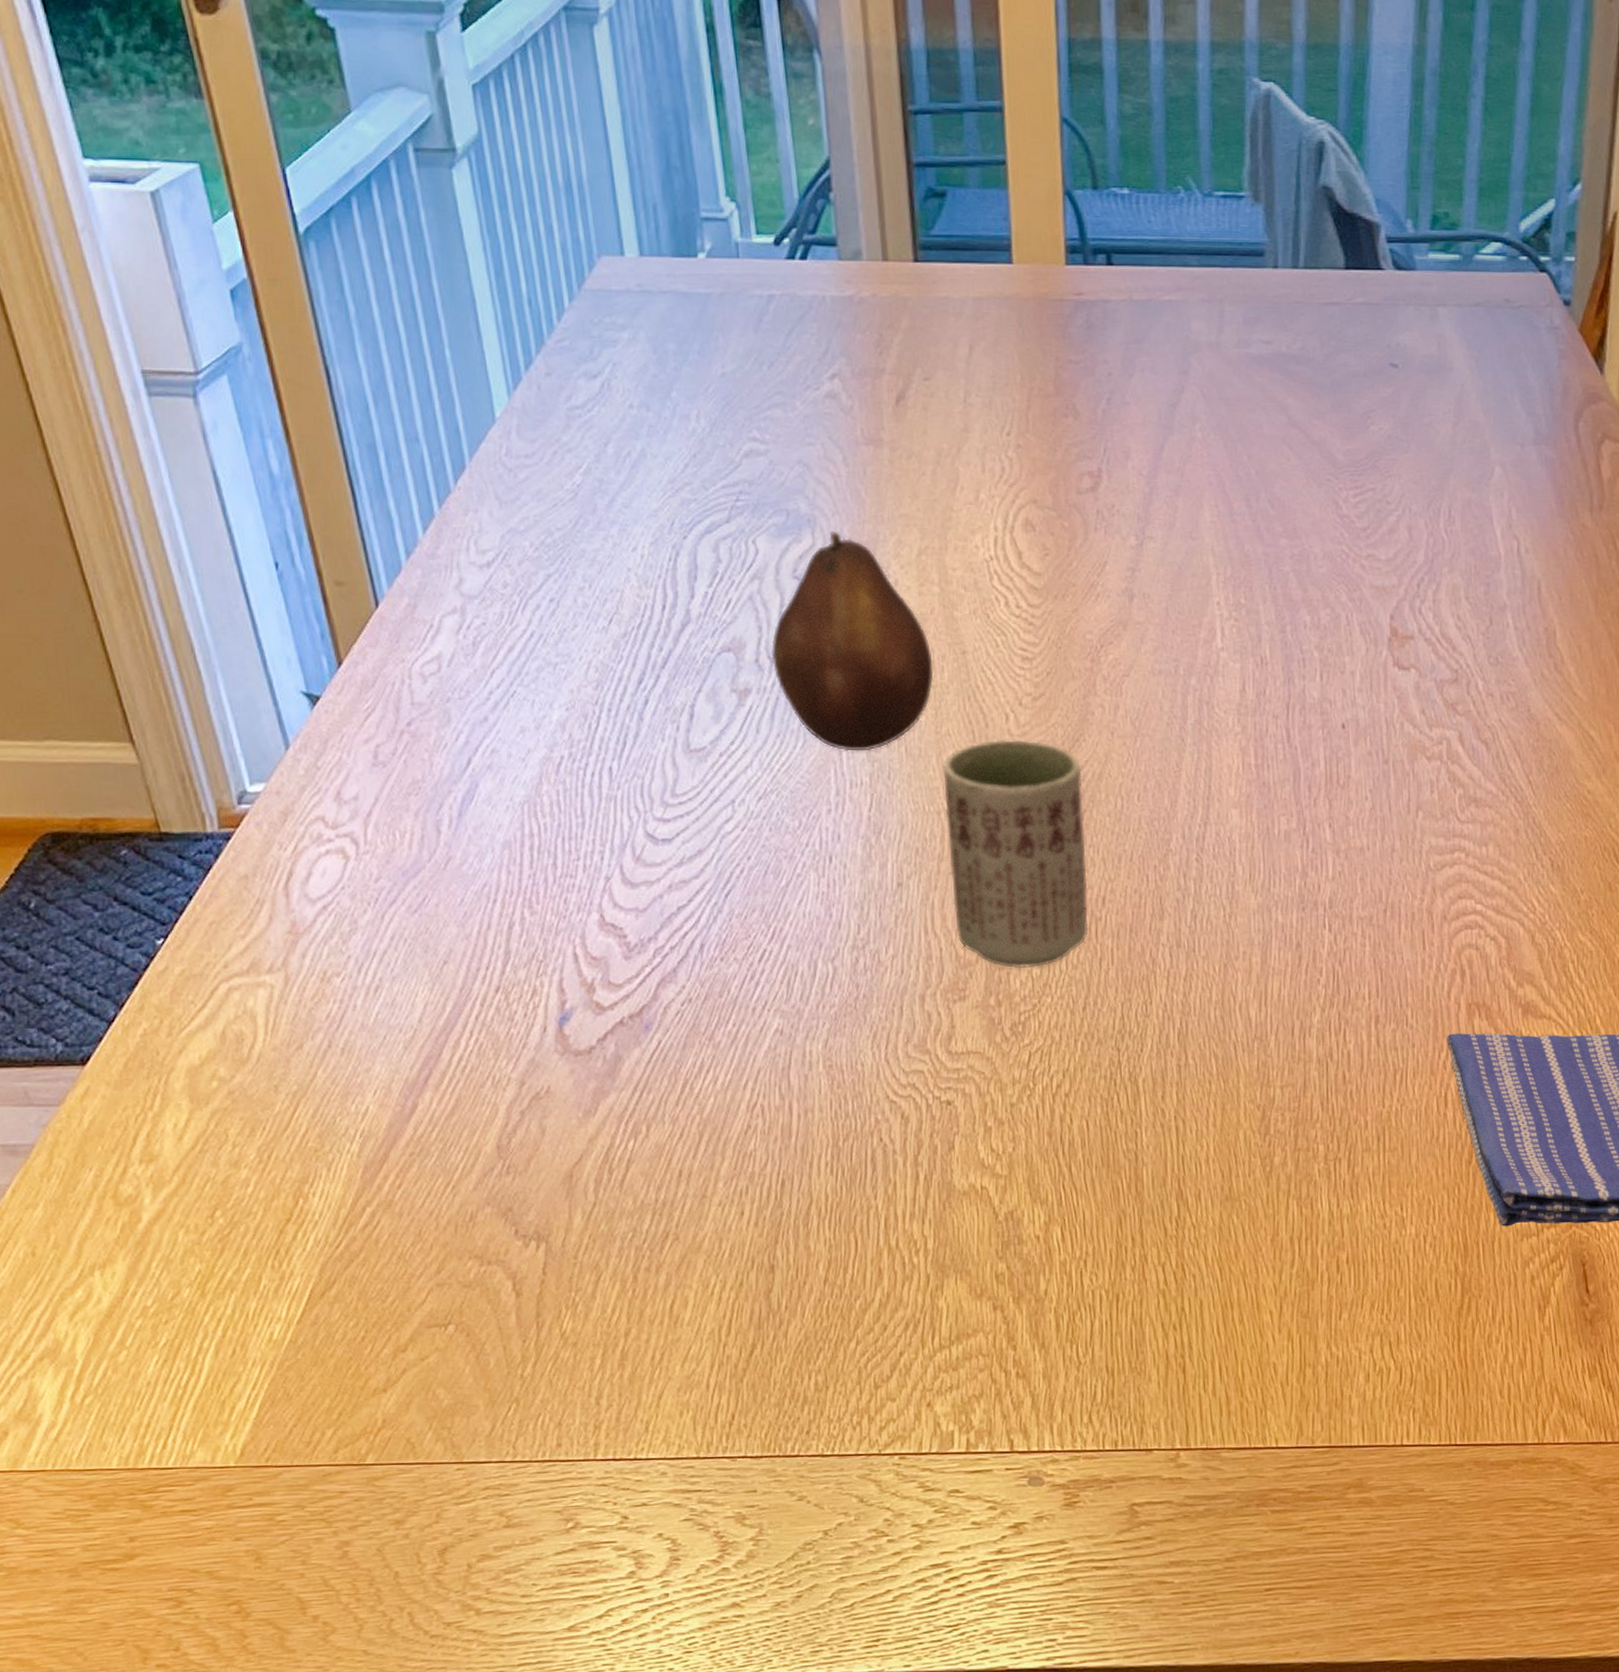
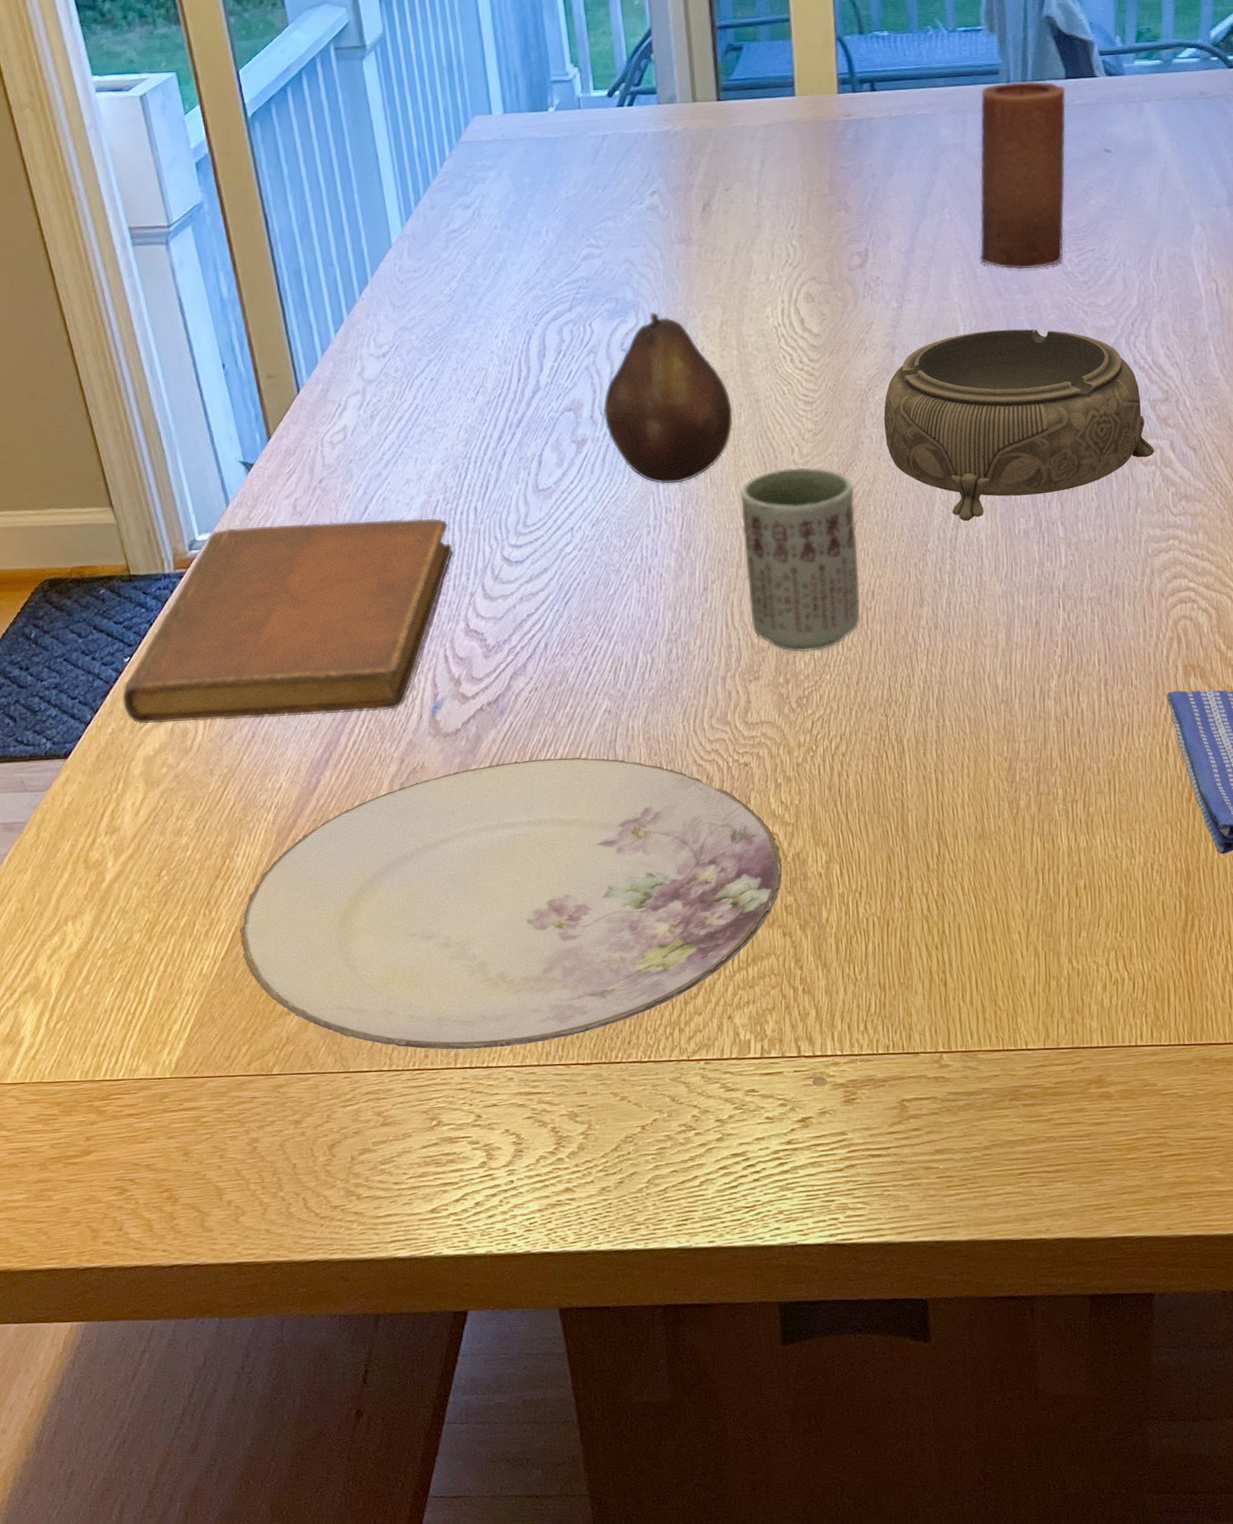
notebook: none [155,777,582,1025] -> present [122,518,453,724]
plate: none [318,1086,992,1438] -> present [239,757,782,1050]
decorative bowl: none [1118,581,1440,818] -> present [883,329,1155,522]
candle: none [1237,267,1345,508] -> present [979,81,1066,270]

